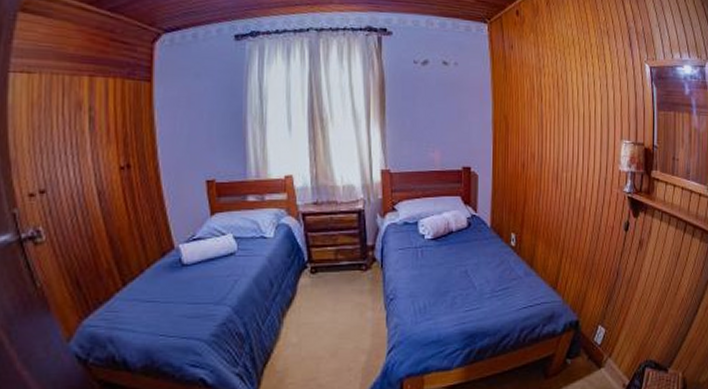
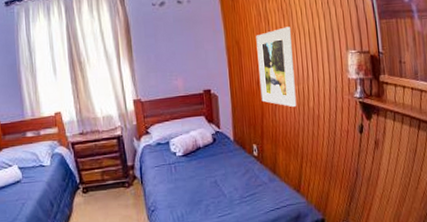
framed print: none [525,106,564,197] -> present [256,26,297,108]

